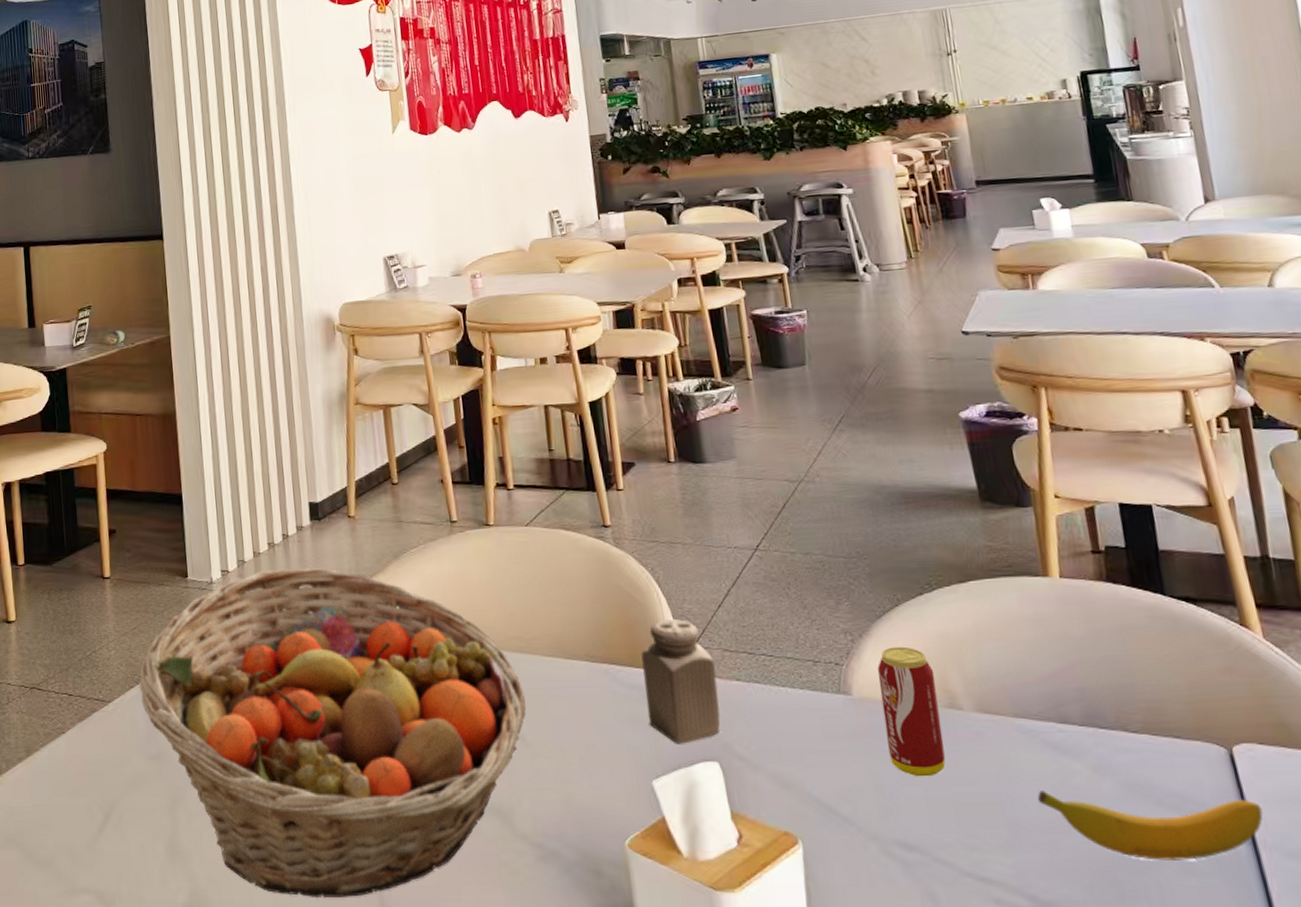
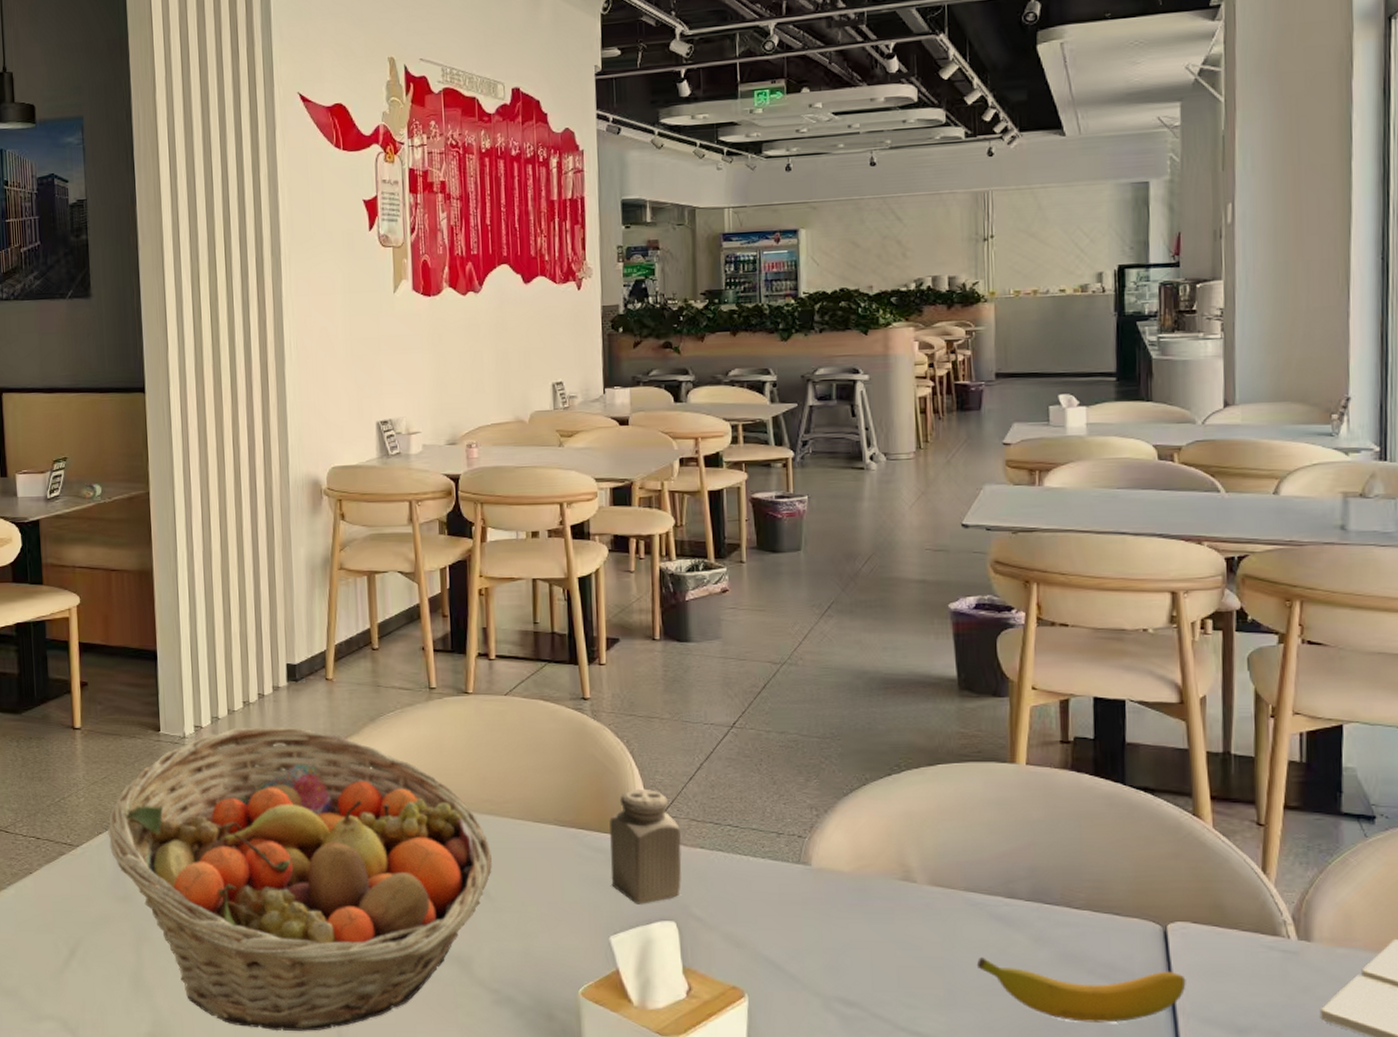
beverage can: present [877,646,946,777] -> none [838,823,894,942]

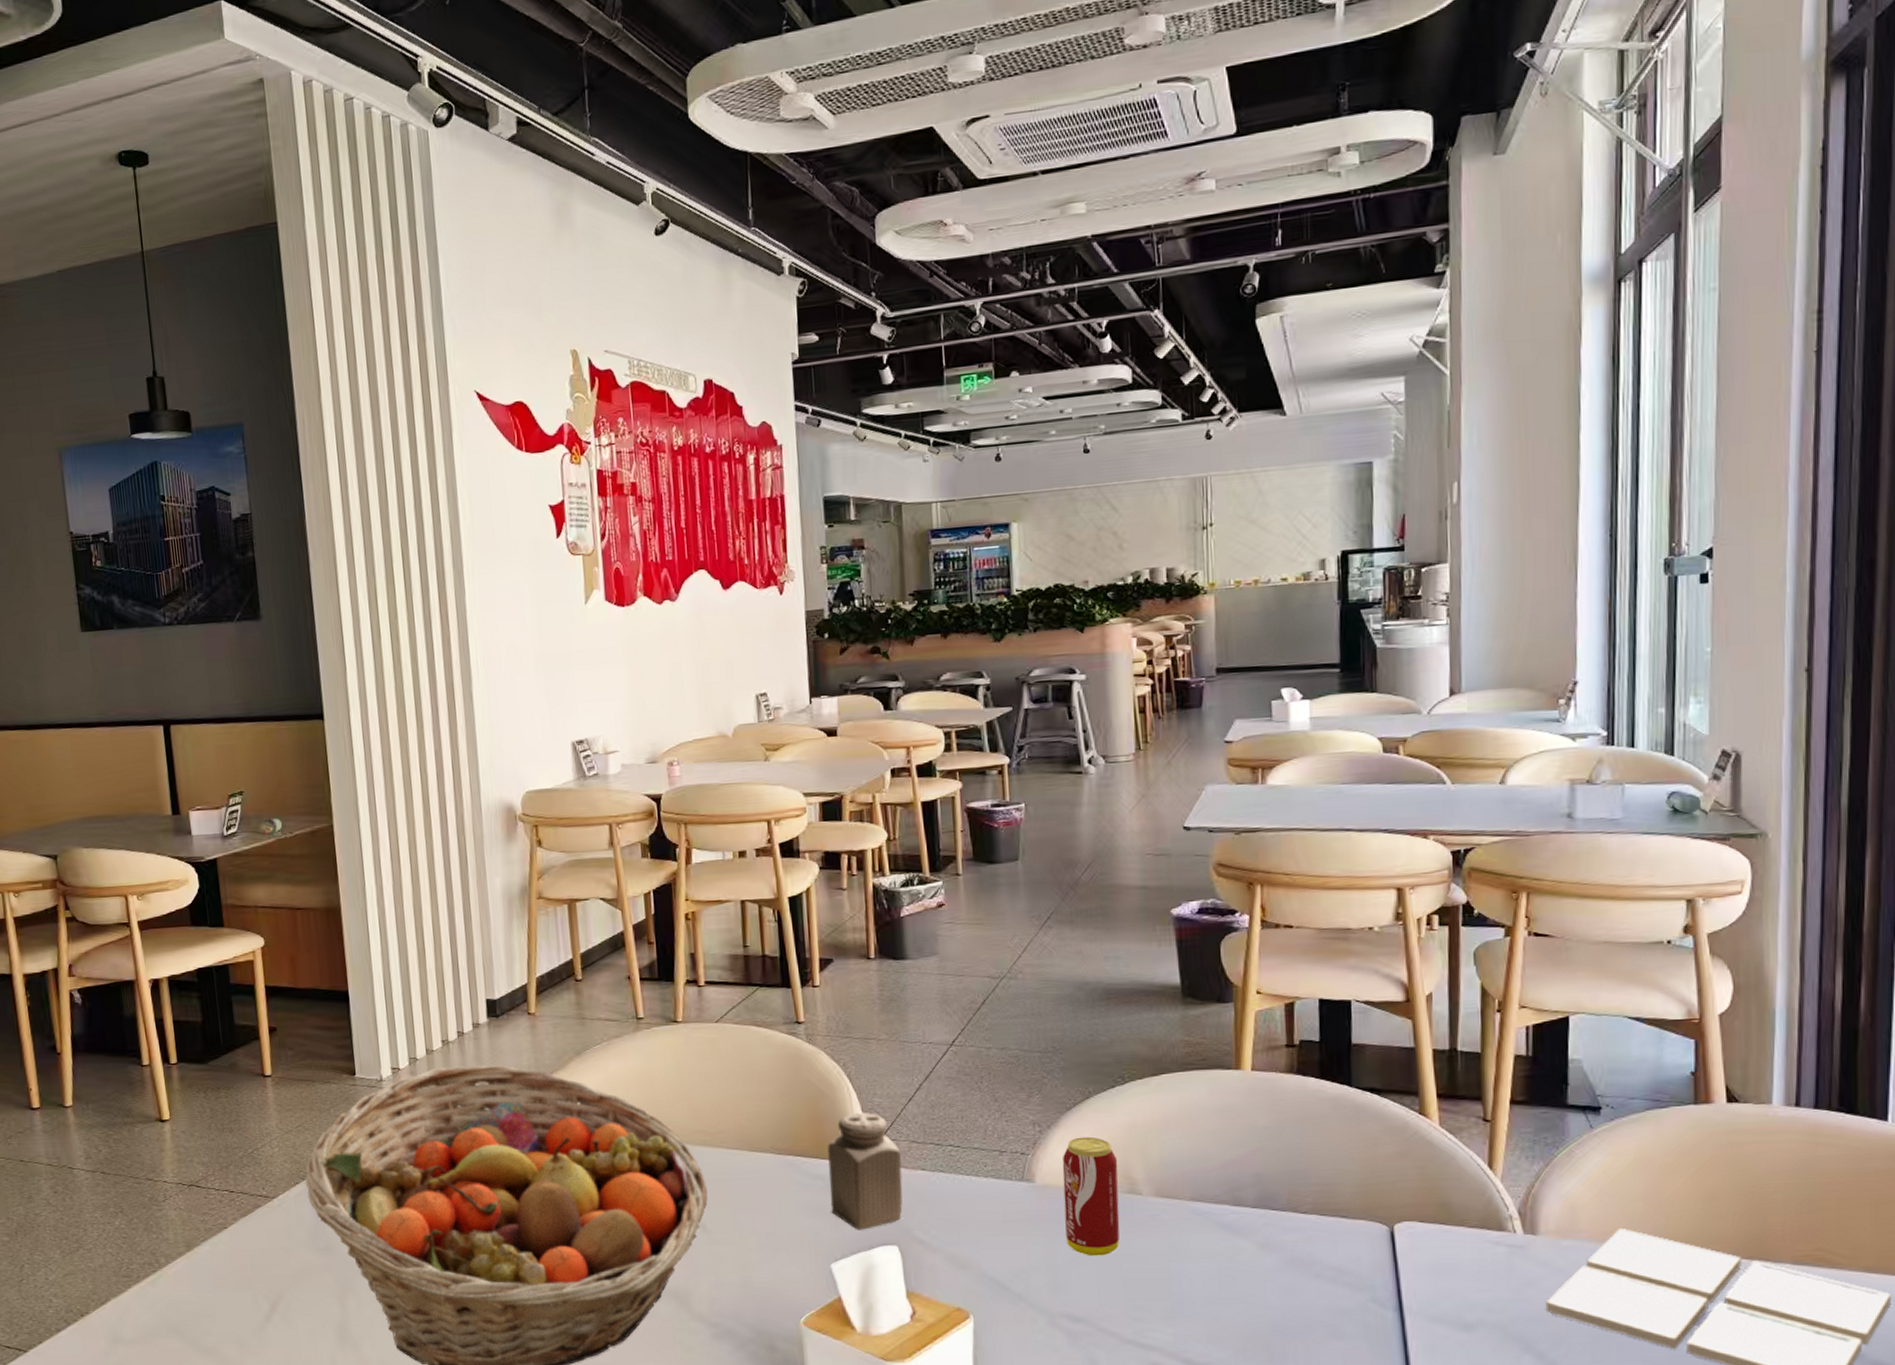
beverage can: none [838,823,894,942] -> present [1062,1136,1120,1257]
banana: present [976,957,1186,1023] -> none [1203,1267,1413,1326]

